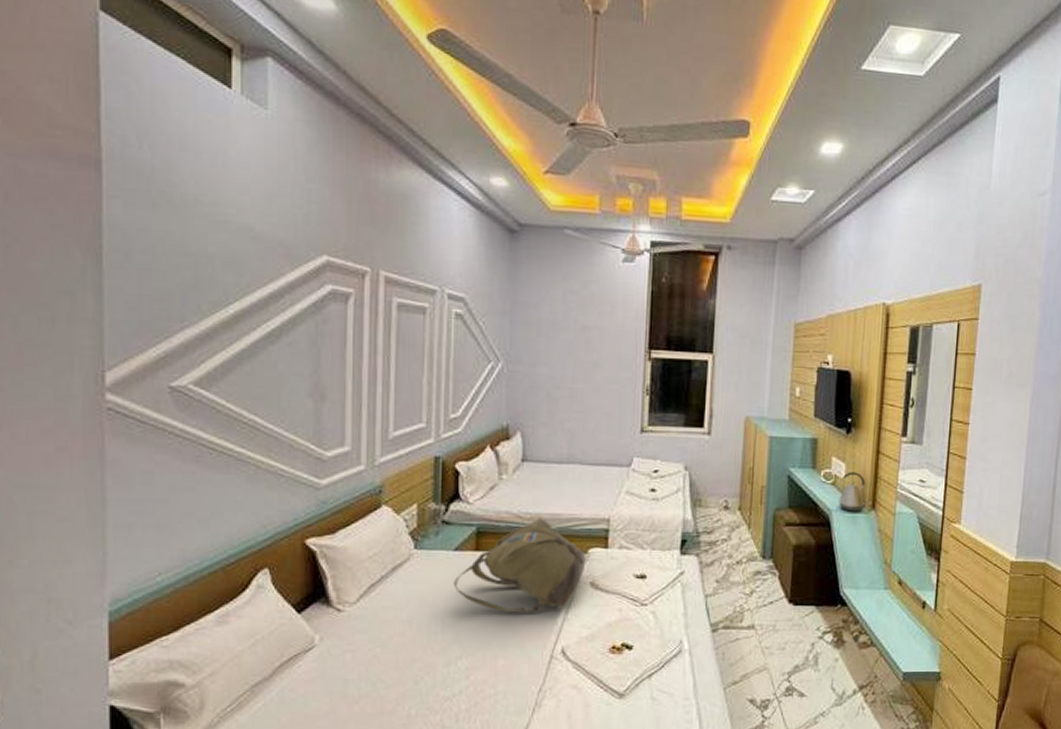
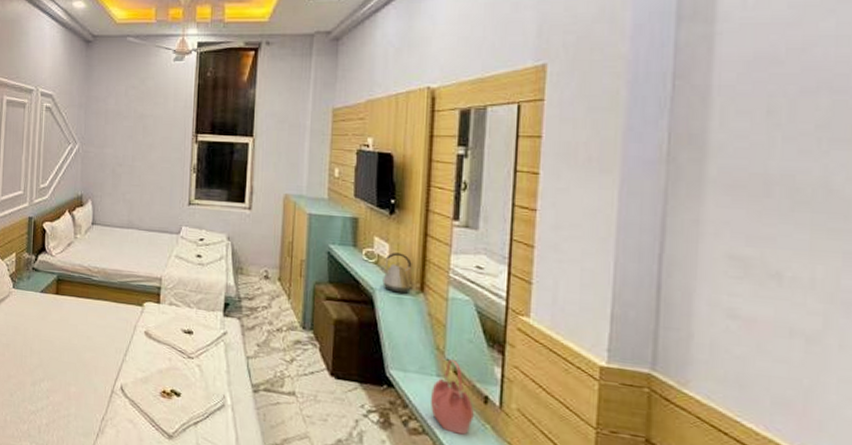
backpack: present [454,518,586,614] -> none [40,272,142,353]
handbag: none [877,572,914,641] -> present [430,359,474,435]

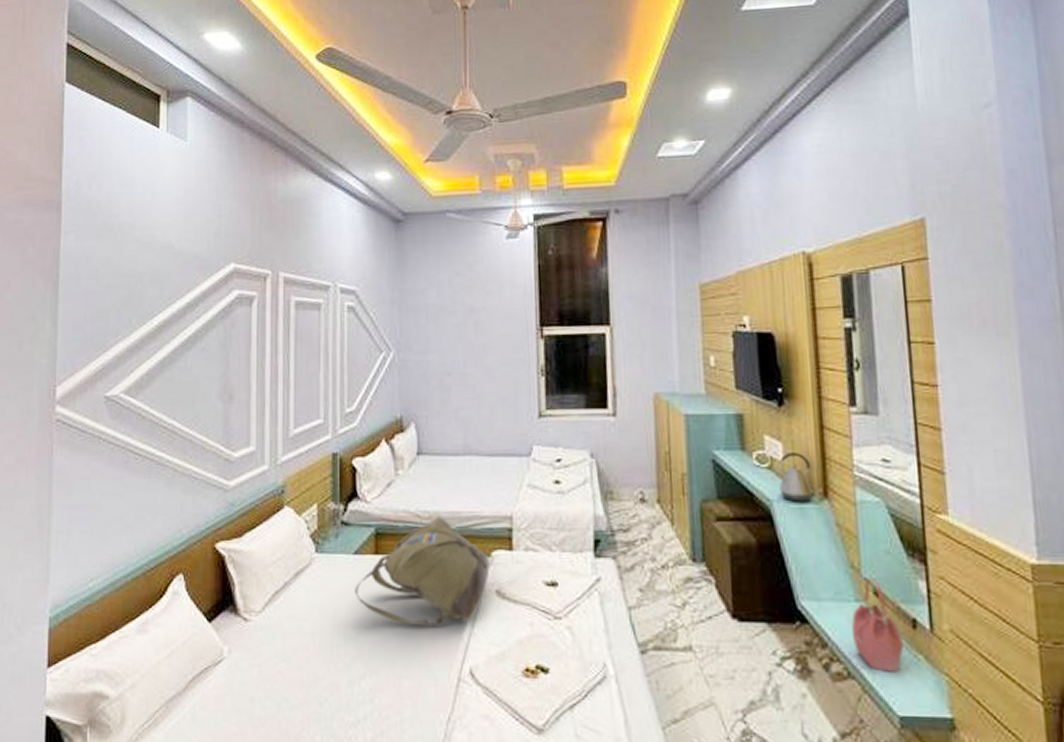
backpack: none [40,272,142,353] -> present [355,517,490,628]

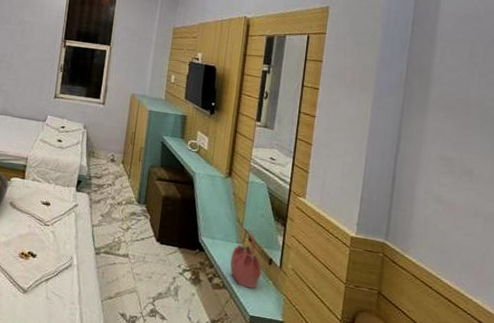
kettle: present [775,452,815,502] -> none [200,144,224,177]

